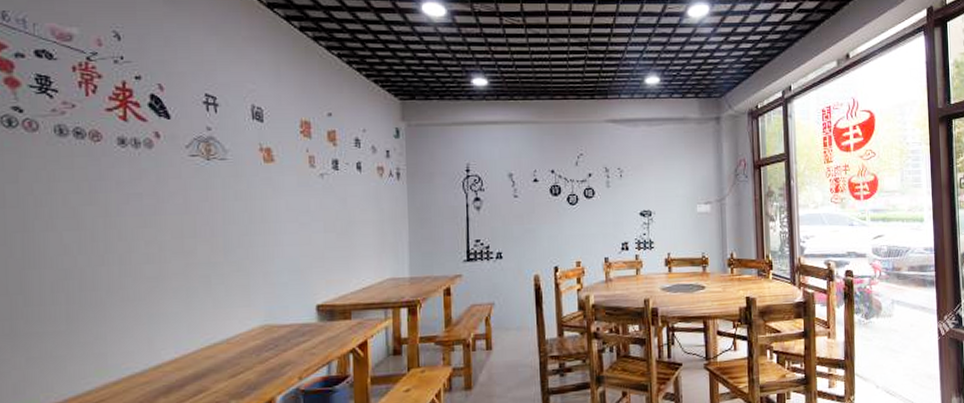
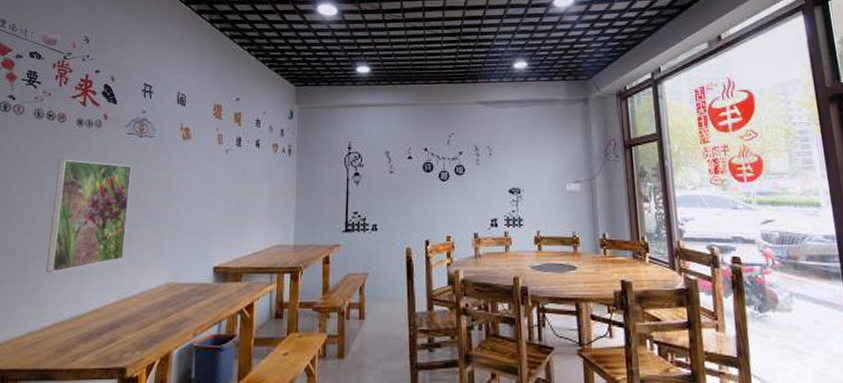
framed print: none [98,187,202,323] -> present [45,159,132,274]

